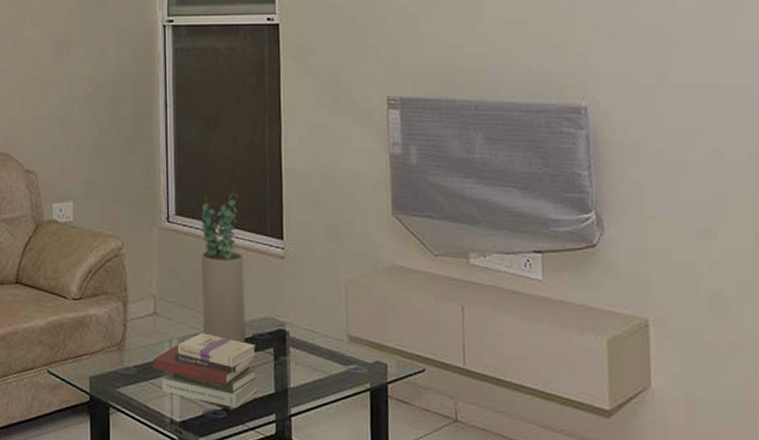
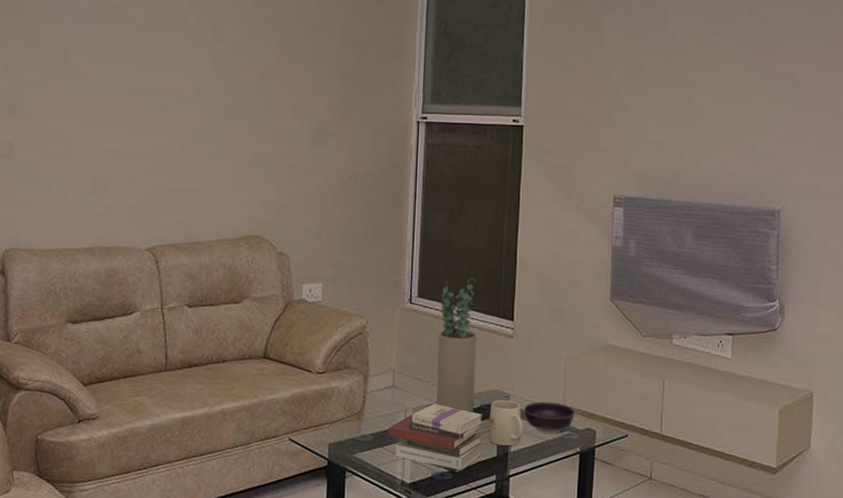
mug: none [263,328,302,381] -> present [489,399,523,446]
bowl: none [302,331,362,368] -> present [524,402,575,434]

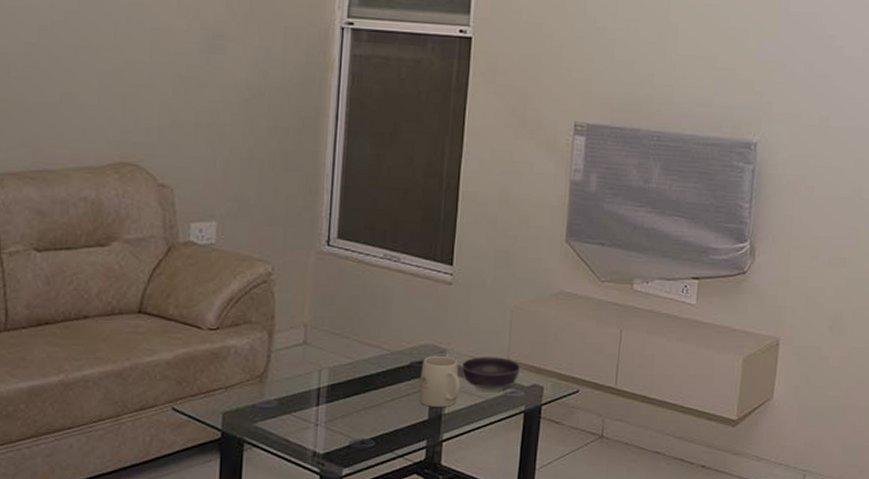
books: present [387,404,483,472] -> none [297,362,413,439]
vase: present [436,270,477,413] -> none [357,207,410,372]

